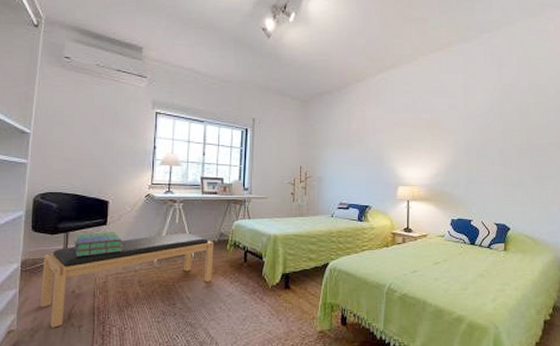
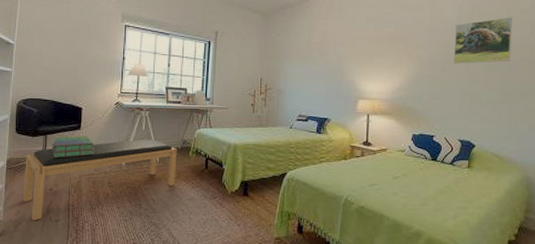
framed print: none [487,104,540,149] -> present [454,17,513,64]

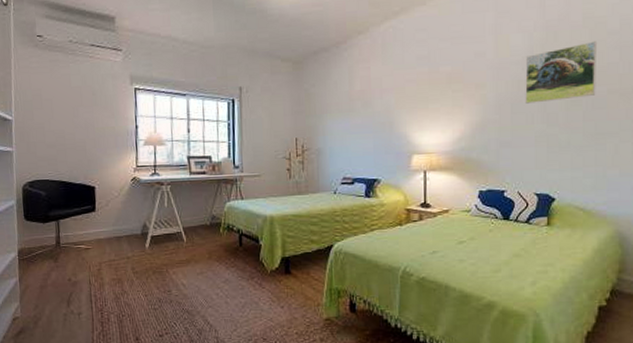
bench: present [23,139,177,221] -> none [38,216,207,315]
stack of books: present [52,136,95,158] -> none [65,218,114,245]

